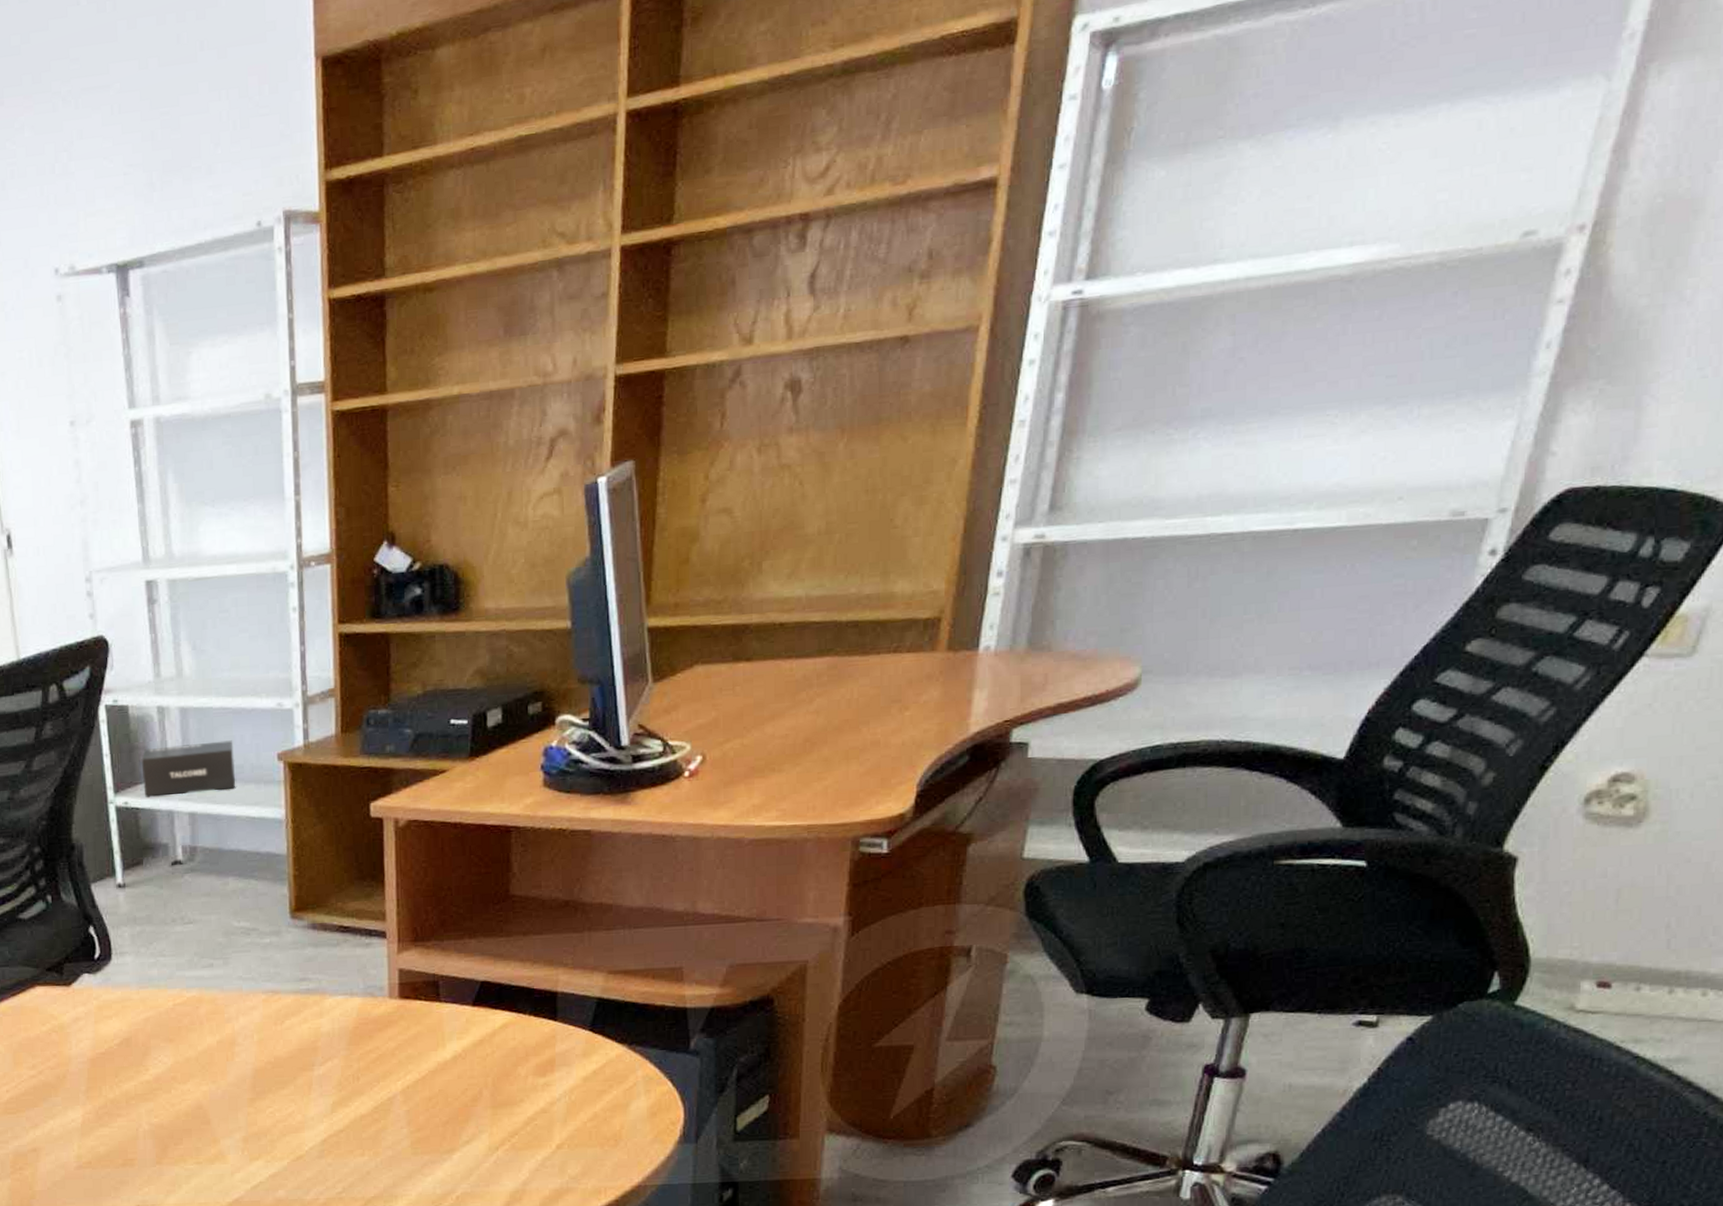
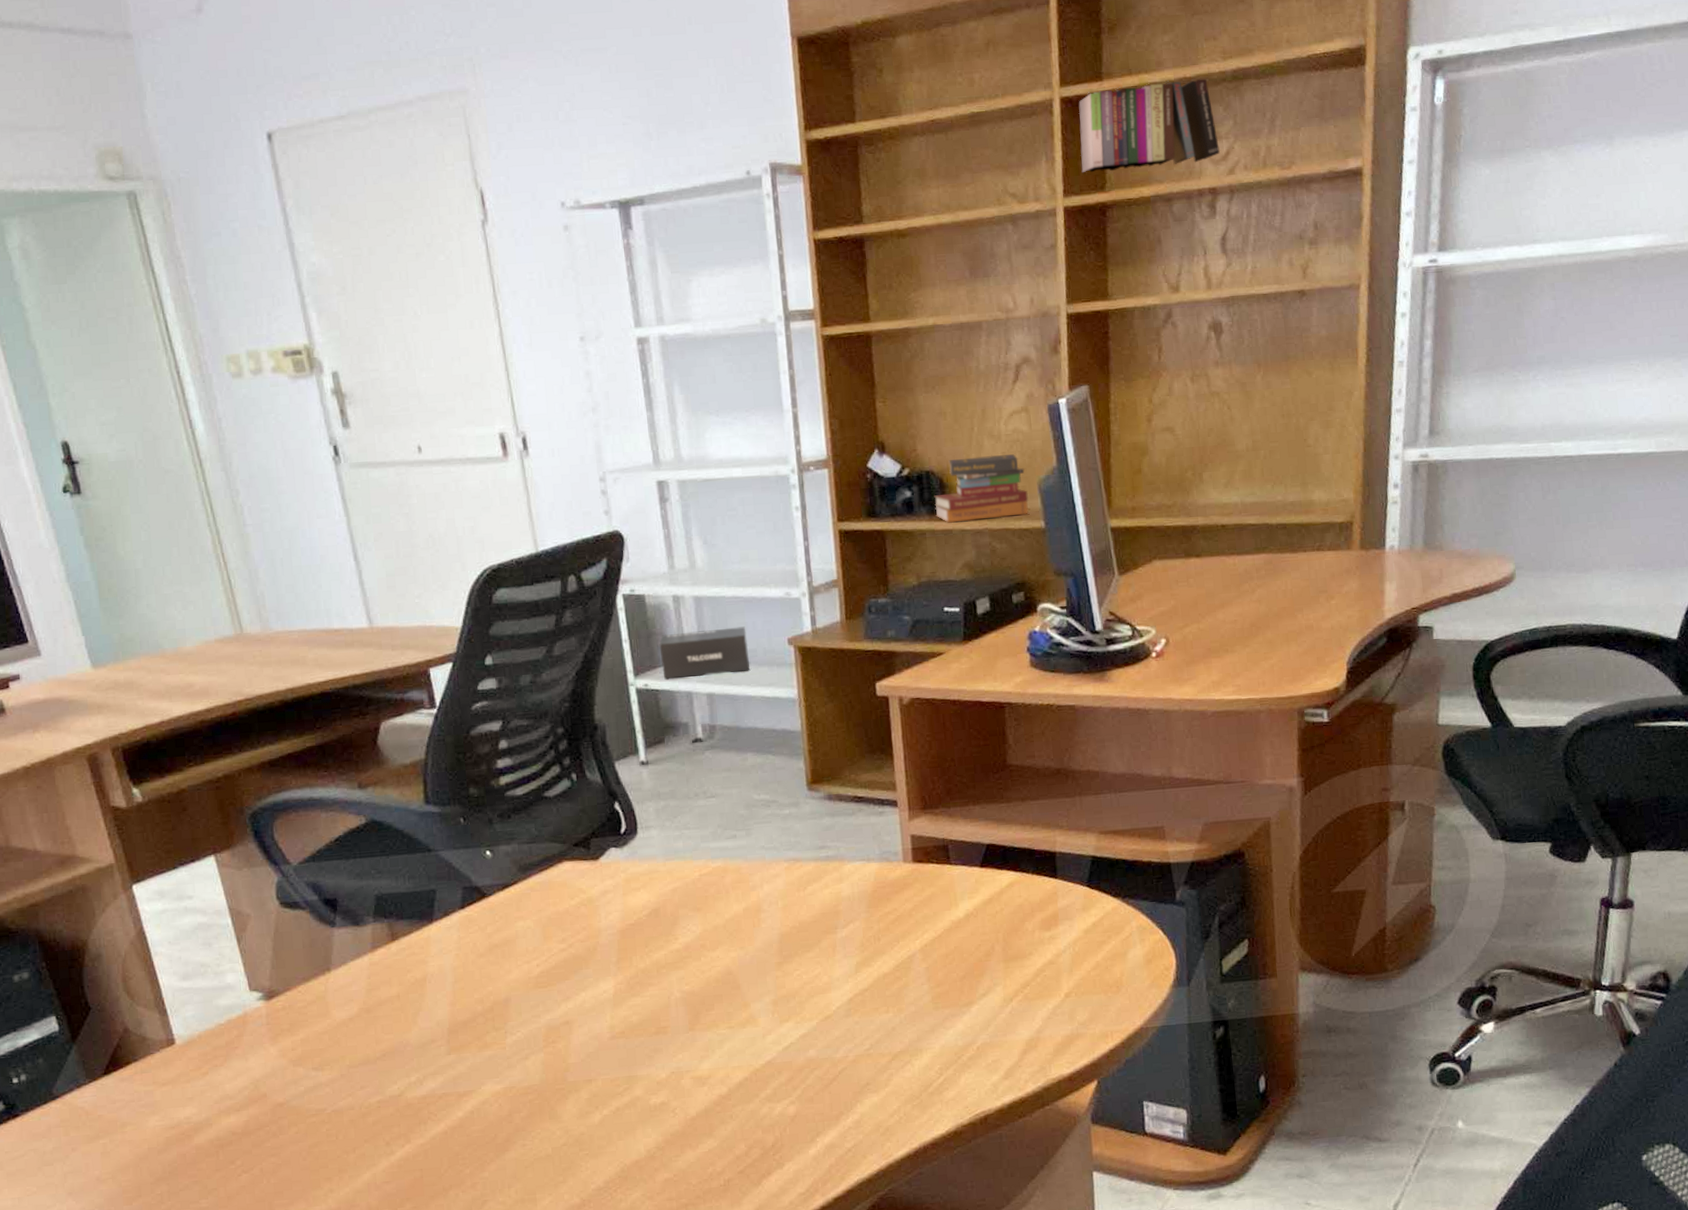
books: none [447,544,555,624] -> present [934,454,1029,523]
books: none [645,75,818,204] -> present [1078,78,1220,173]

